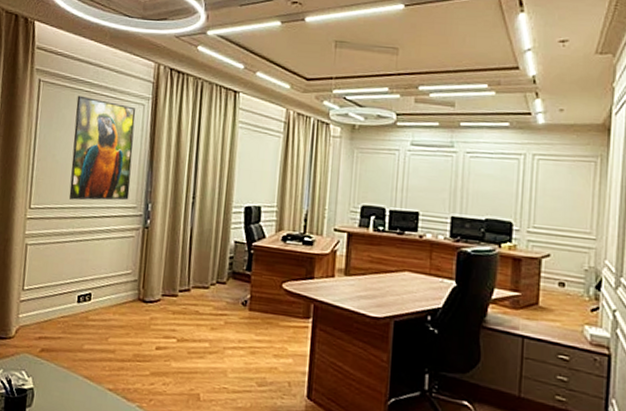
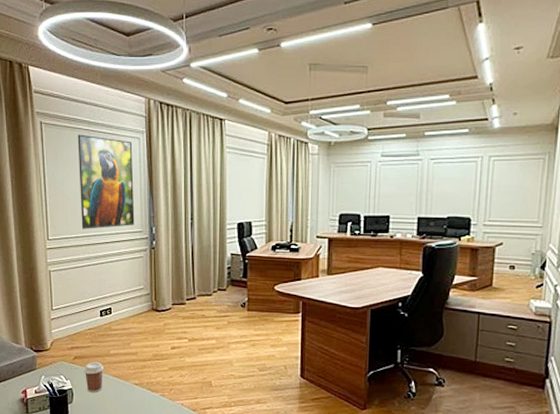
coffee cup: none [50,357,75,396] -> present [84,362,105,393]

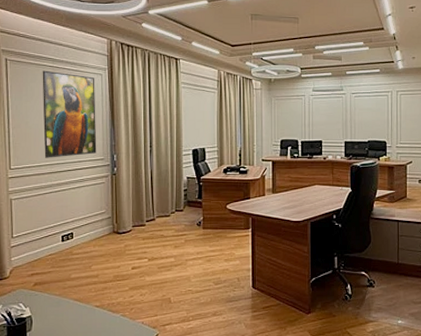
coffee cup: present [84,362,105,393] -> none [44,287,65,318]

